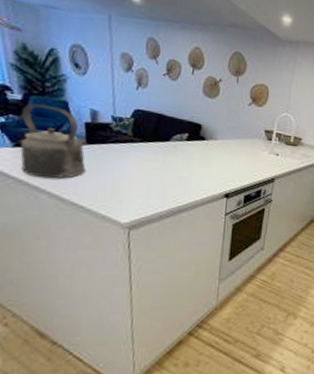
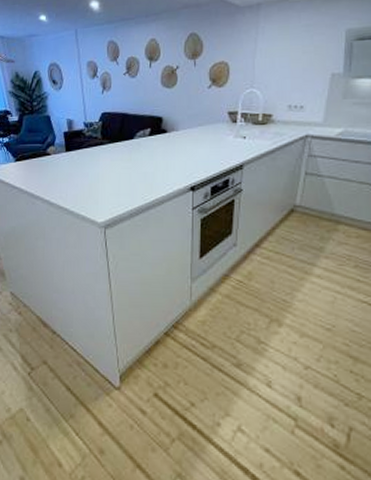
kettle: present [20,104,87,179] -> none [19,121,67,186]

